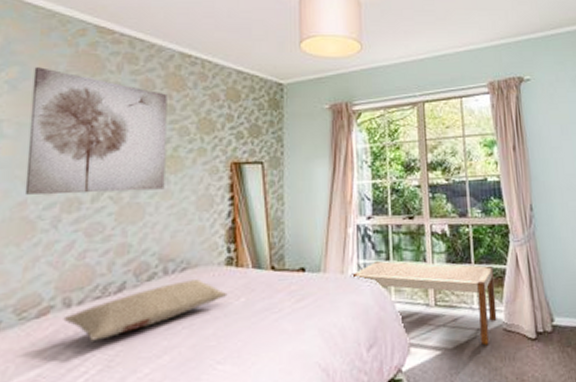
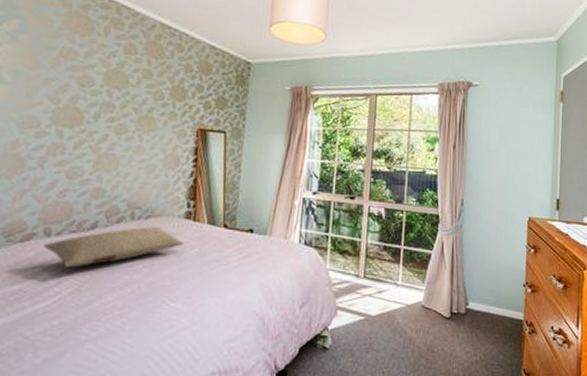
wall art: present [24,67,168,195] -> none [17,22,147,145]
bench: present [350,260,497,346] -> none [292,231,420,318]

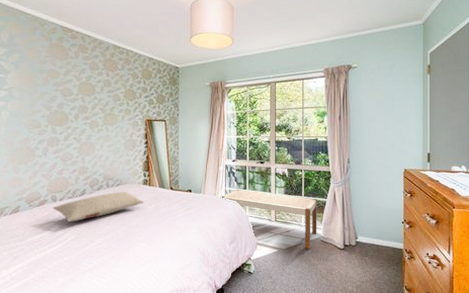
bench: none [292,231,420,318] -> present [220,189,317,250]

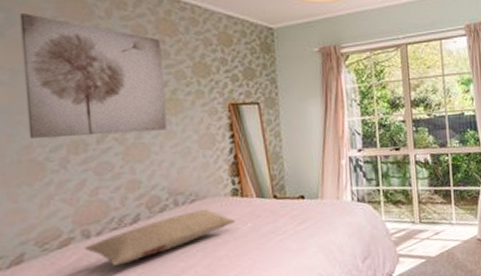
wall art: none [27,54,106,135] -> present [19,13,167,139]
bench: present [220,189,317,250] -> none [345,187,472,253]

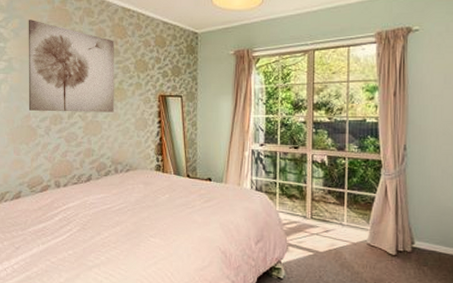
pillow: present [84,209,236,266] -> none [56,178,157,211]

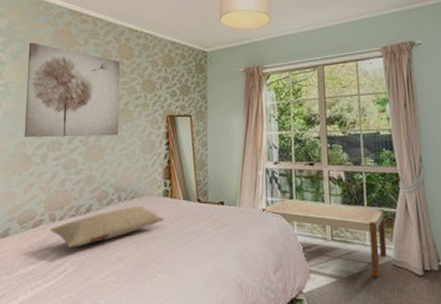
pillow: none [56,178,157,211] -> present [50,206,165,248]
bench: none [245,178,364,254] -> present [260,199,387,278]

